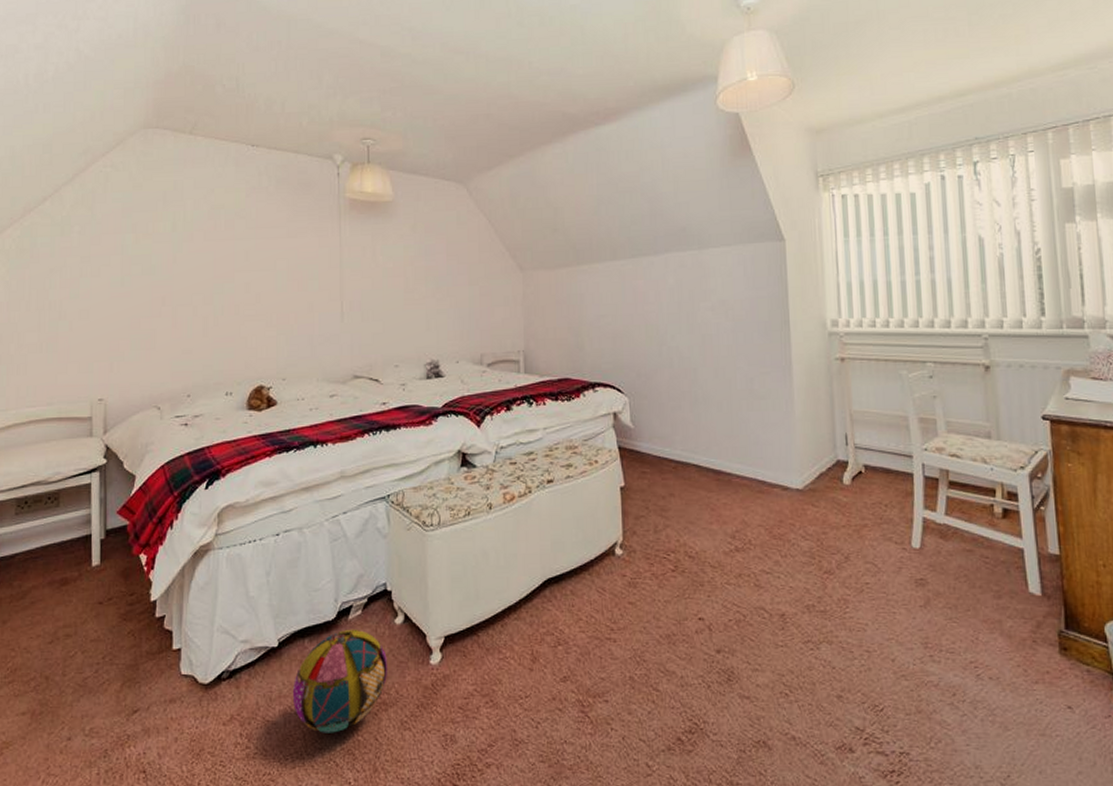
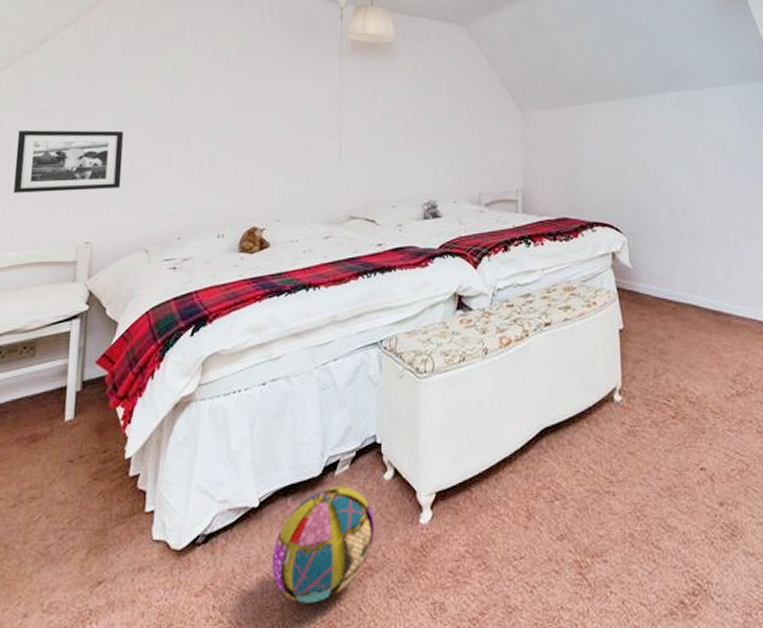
picture frame: none [25,289,129,351] -> present [13,129,124,193]

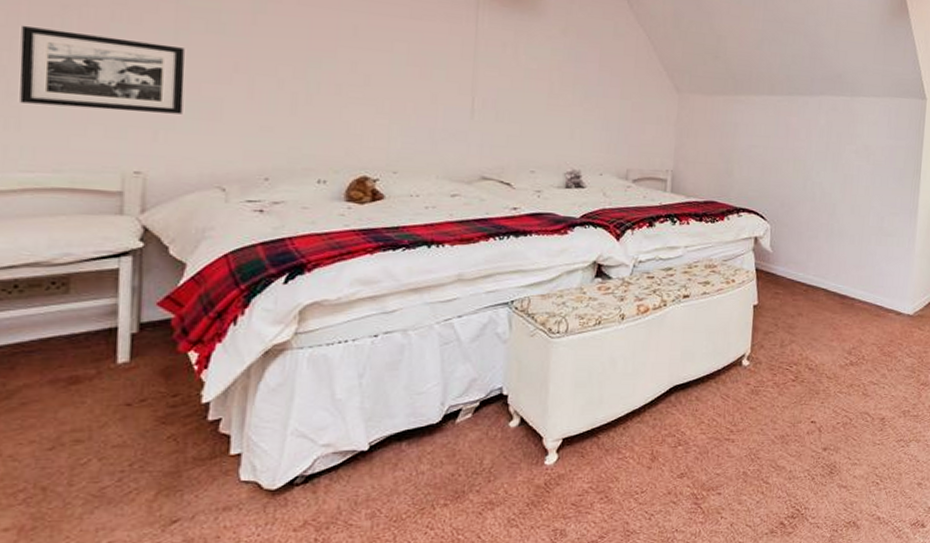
ball: present [271,485,374,604] -> none [383,432,497,534]

